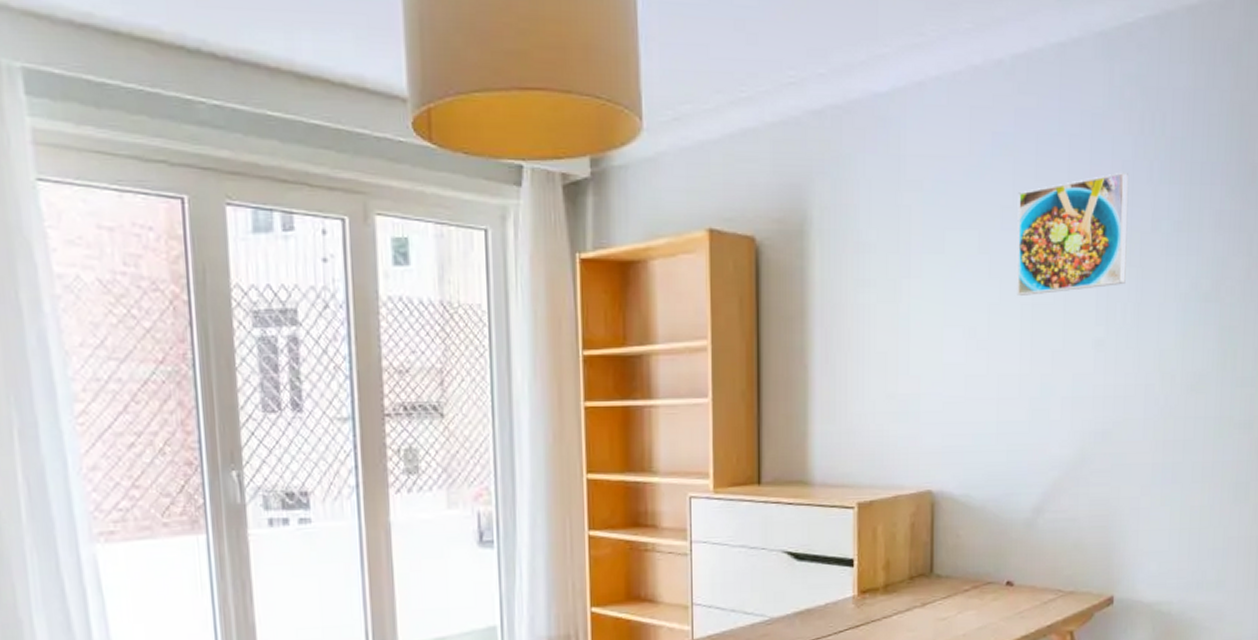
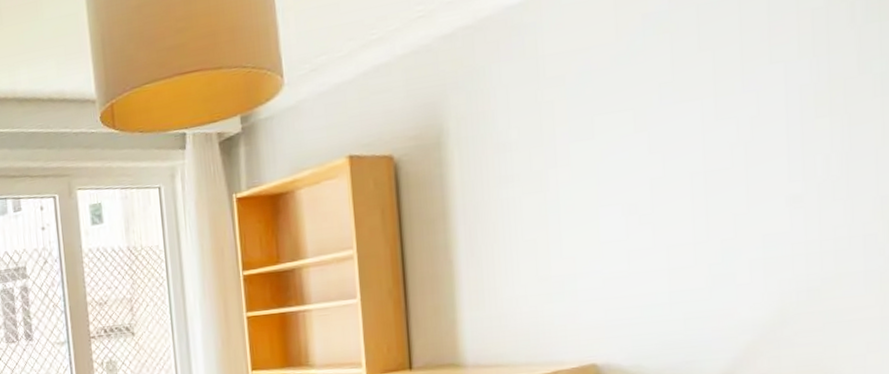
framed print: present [1017,172,1129,295] -> none [678,20,826,166]

